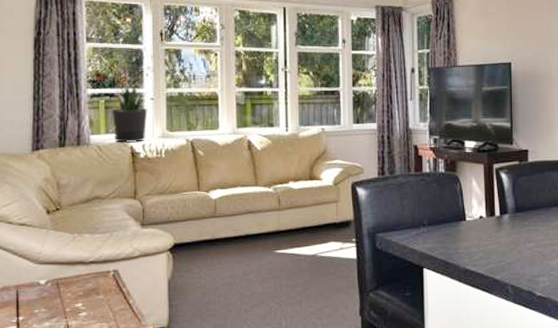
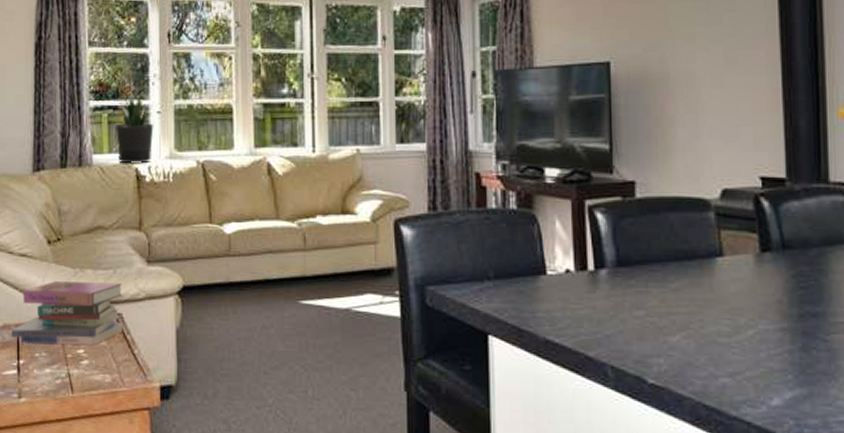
books: none [11,244,119,302] -> present [11,281,122,346]

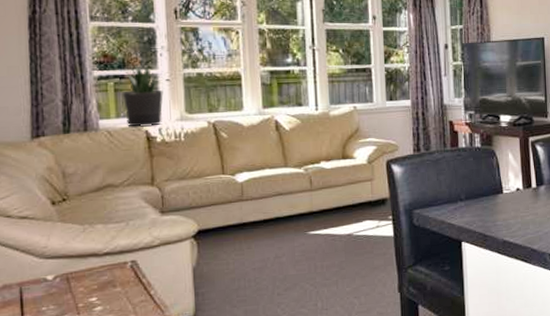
books: present [11,281,122,346] -> none [13,234,137,300]

